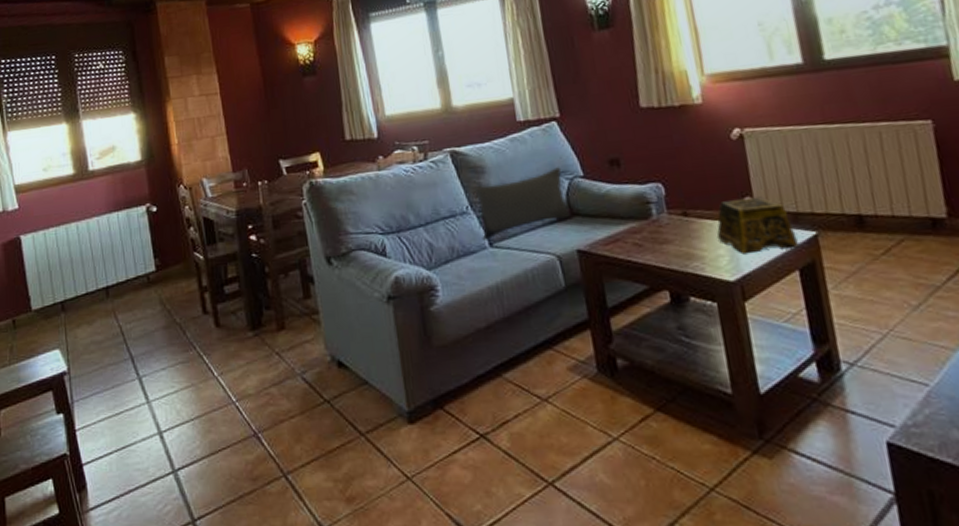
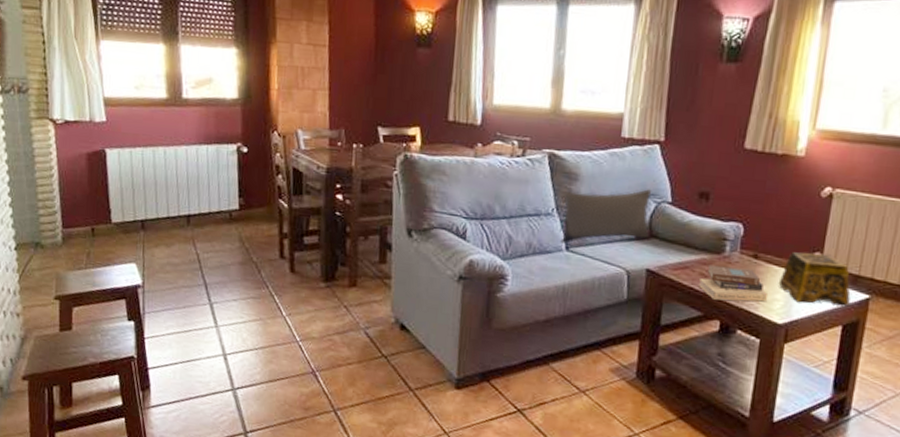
books: none [635,228,712,269] -> present [699,265,769,302]

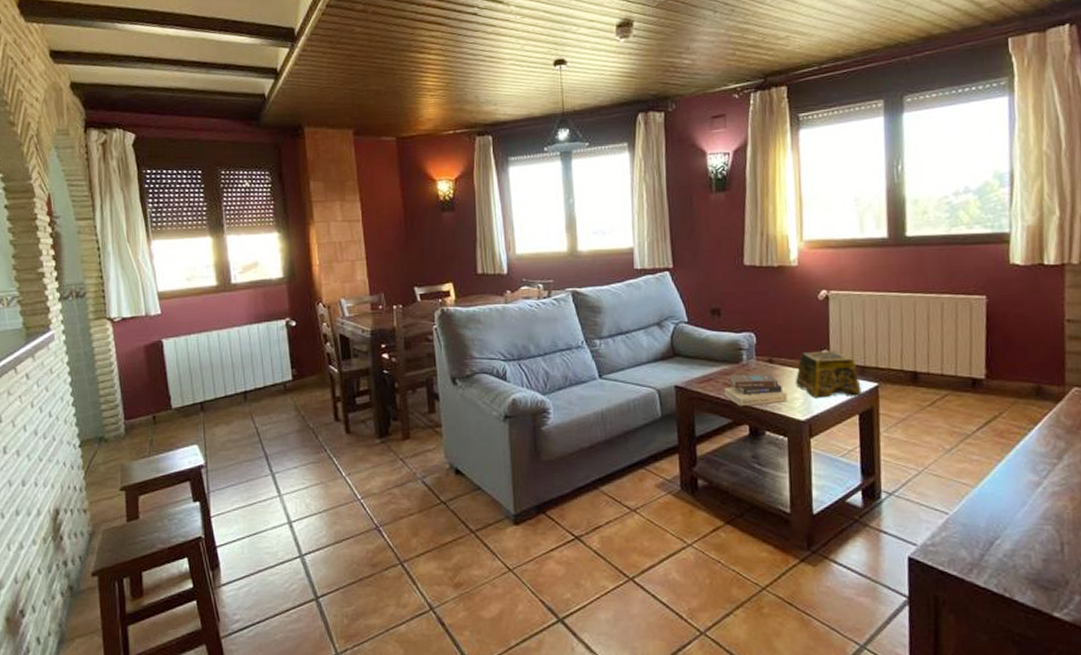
pillow: present [560,189,652,244] -> none [591,312,672,372]

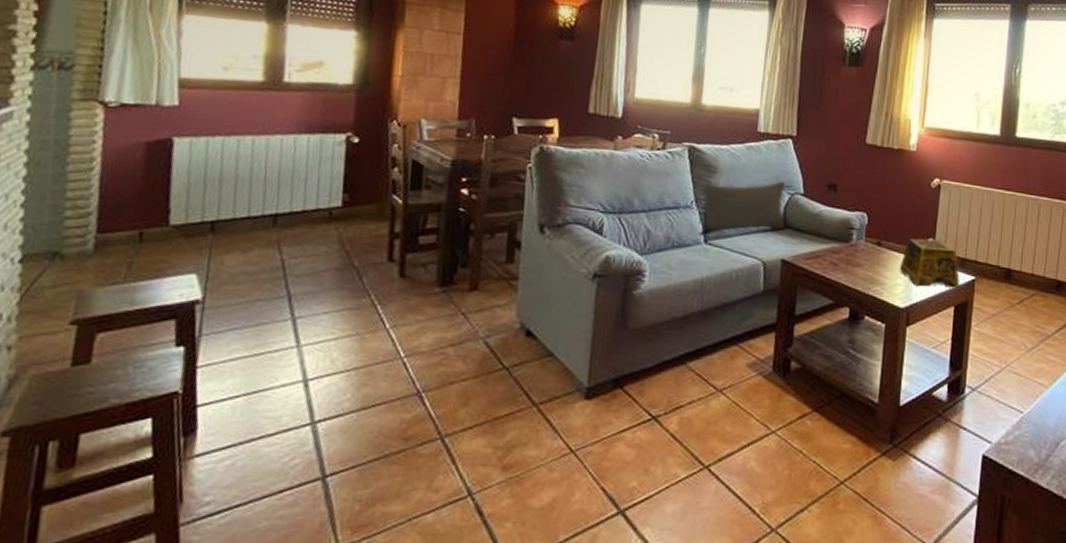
pillow: none [591,312,672,372] -> present [699,181,786,236]
books: present [724,373,788,406] -> none [830,253,891,288]

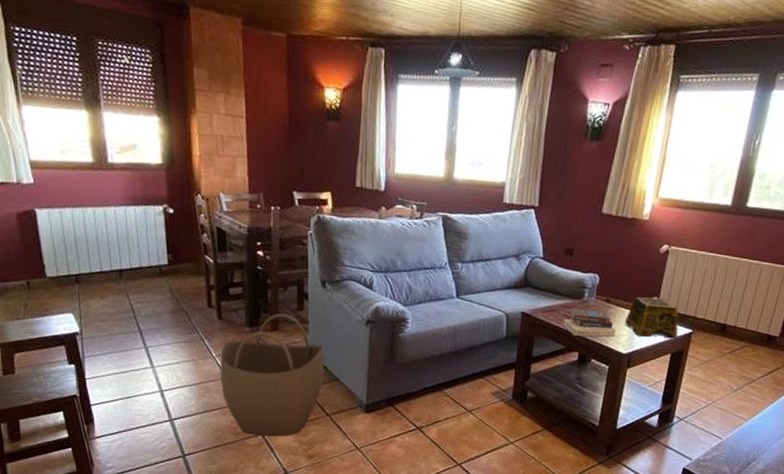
woven basket: none [392,267,536,441] -> present [220,313,324,437]
pillow: present [699,181,786,236] -> none [452,246,528,292]
books: none [830,253,891,288] -> present [563,308,617,337]

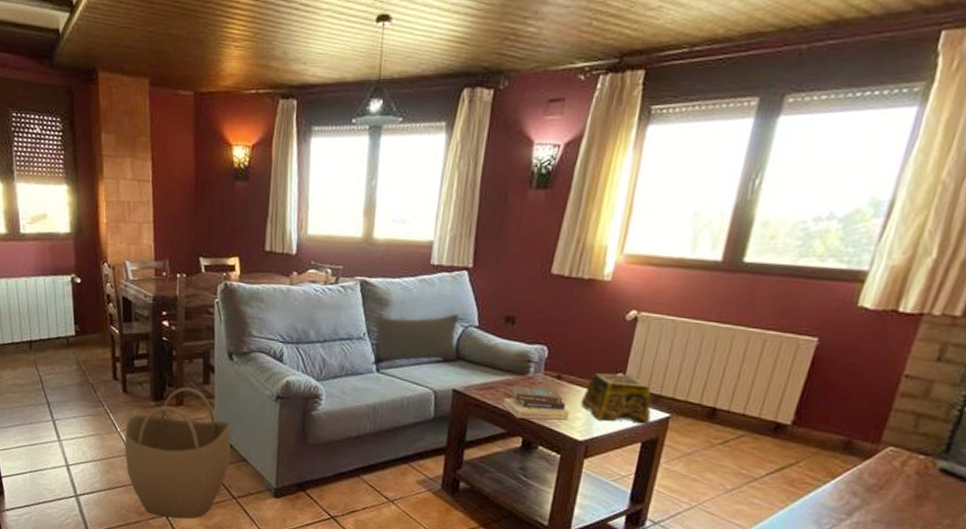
pillow: none [452,246,528,292] -> present [371,314,460,366]

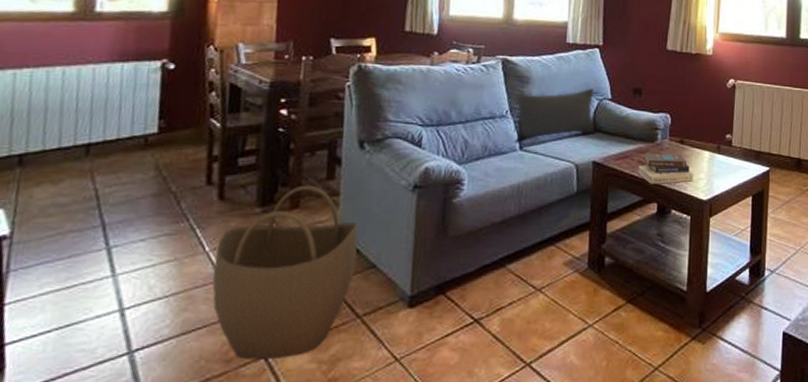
decorative box: present [580,373,651,425] -> none [701,135,756,179]

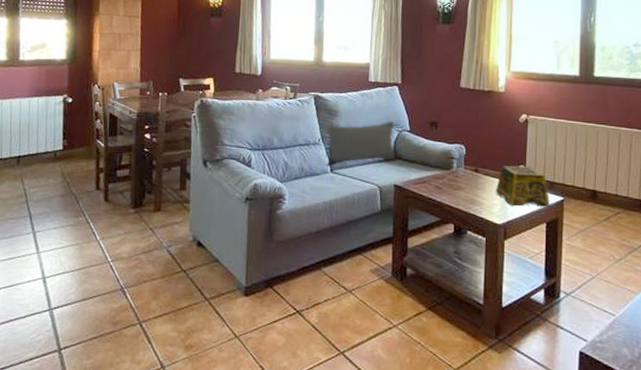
woven basket: present [212,185,358,360] -> none [102,193,204,326]
books: present [638,152,694,184] -> none [435,179,489,208]
decorative box: none [701,135,756,179] -> present [495,165,549,207]

